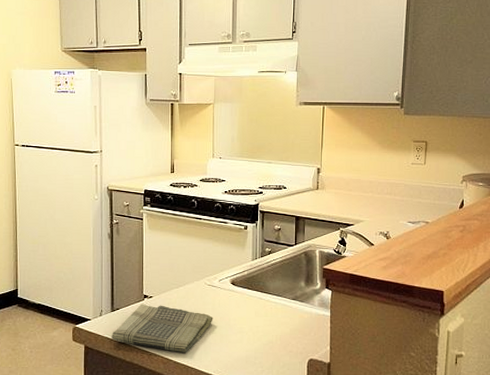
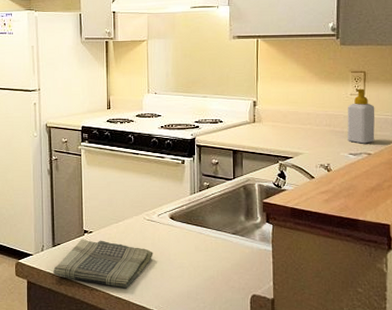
soap bottle: none [407,158,435,212] -> present [347,88,375,144]

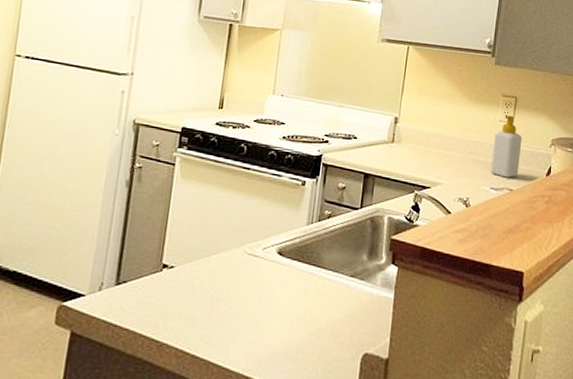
dish towel: present [53,239,153,288] -> none [110,276,250,343]

